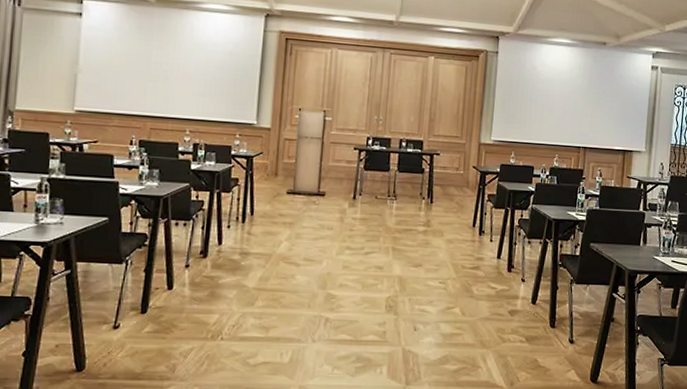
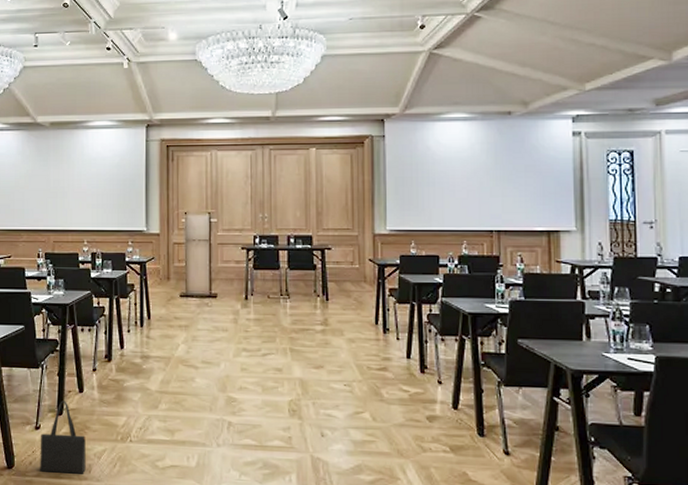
tote bag: none [115,298,172,374] -> present [40,401,86,474]

